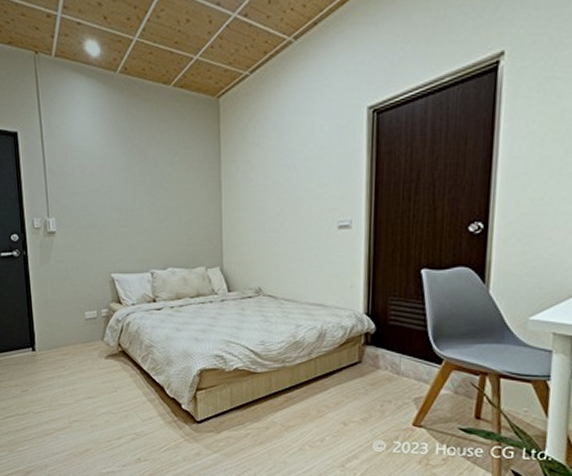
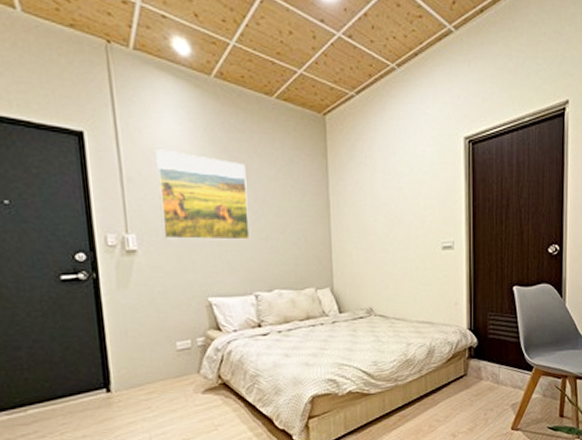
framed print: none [71,142,147,222] -> present [155,149,250,240]

